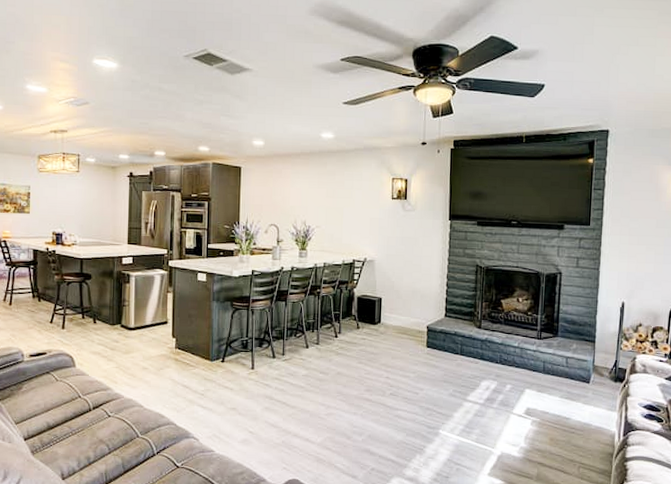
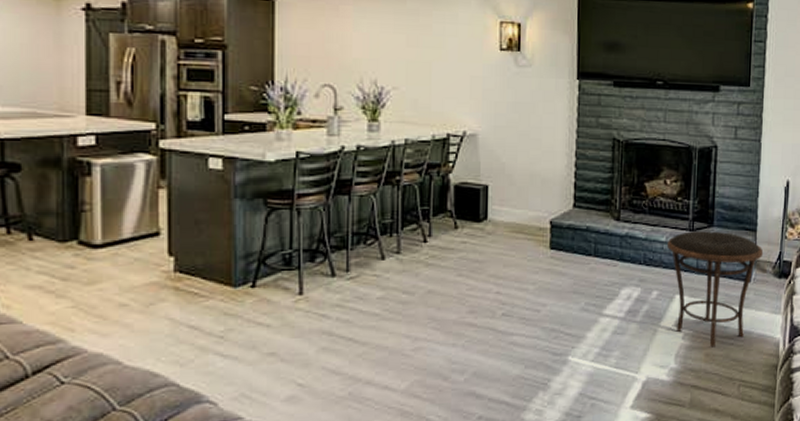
side table: none [519,339,601,434] -> present [668,231,764,348]

